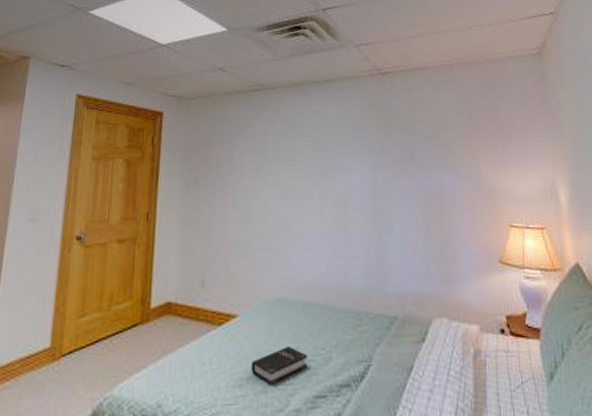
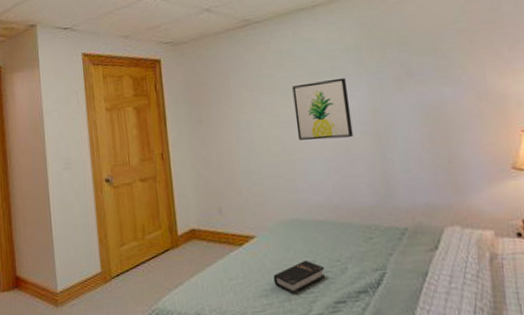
wall art: none [296,154,352,215] -> present [292,77,354,140]

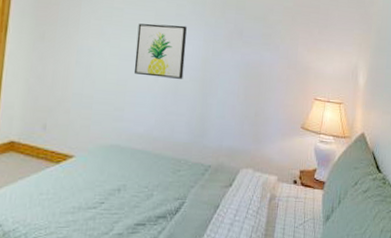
hardback book: present [273,259,326,295] -> none [83,183,133,214]

